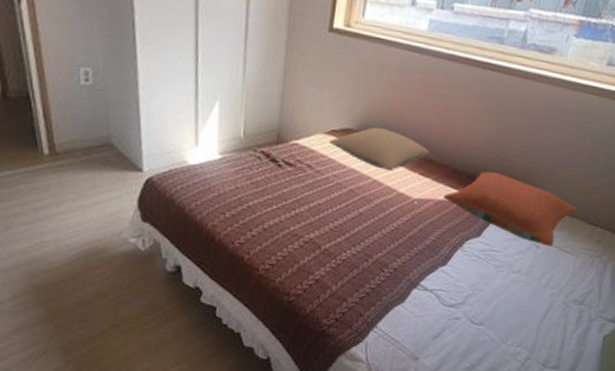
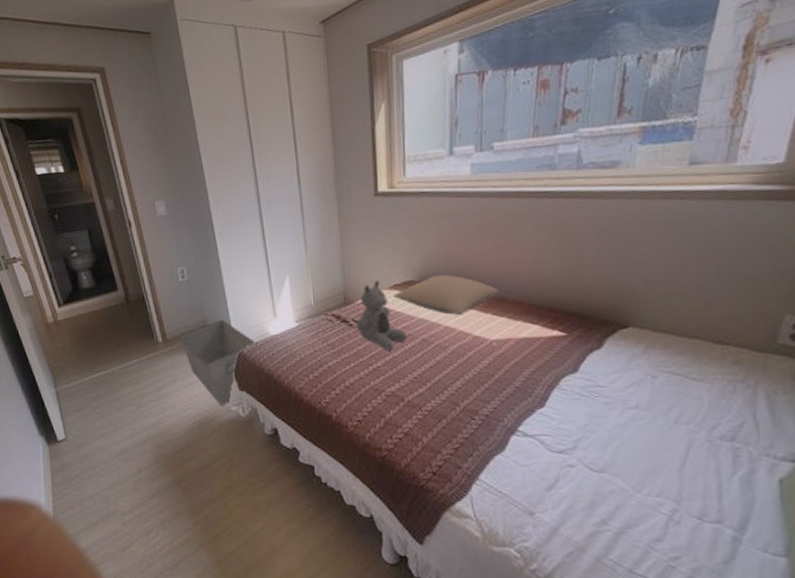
storage bin: none [72,138,170,236] -> present [179,319,257,405]
teddy bear: none [285,121,336,197] -> present [356,279,408,351]
pillow: present [442,171,578,247] -> none [523,301,696,375]

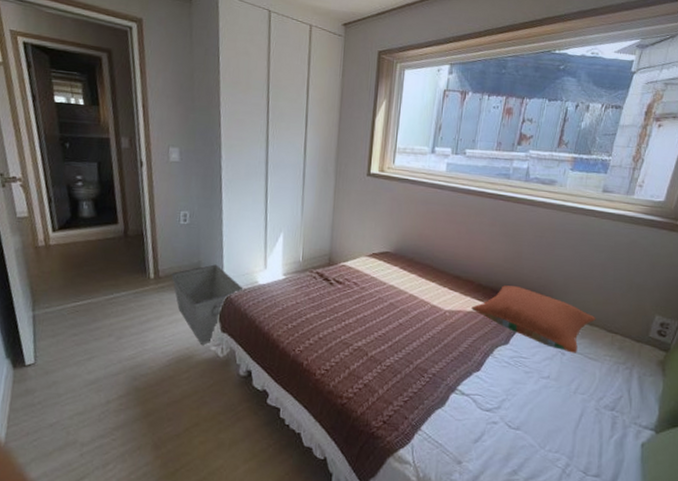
teddy bear: present [356,279,408,351] -> none [336,247,378,310]
pillow: present [393,274,499,315] -> none [370,249,456,286]
pillow: none [523,301,696,375] -> present [470,285,596,353]

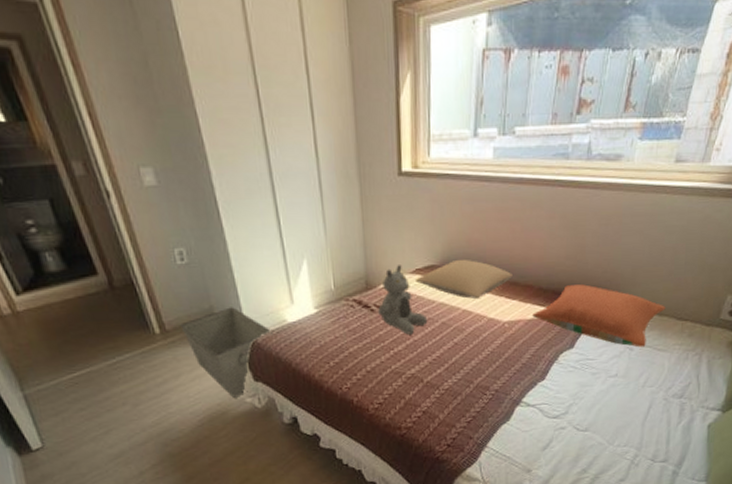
teddy bear: none [336,247,378,310] -> present [378,263,428,335]
pillow: none [370,249,456,286] -> present [414,259,512,299]

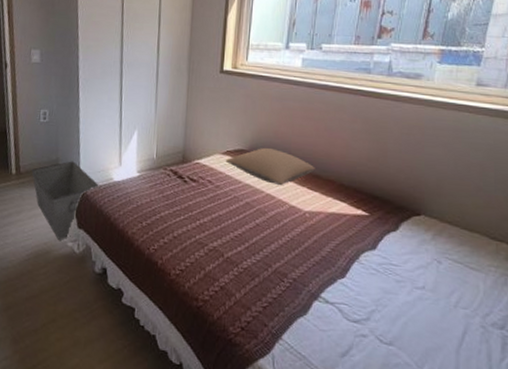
teddy bear: present [378,263,428,335] -> none [190,144,234,209]
pillow: present [531,284,666,347] -> none [332,186,476,262]

